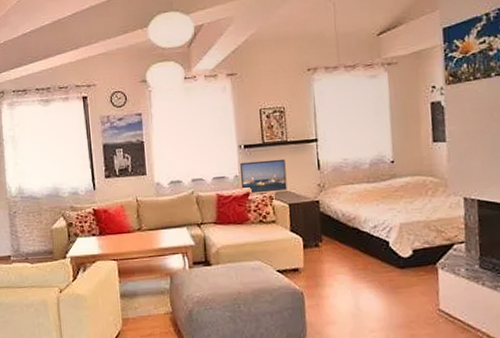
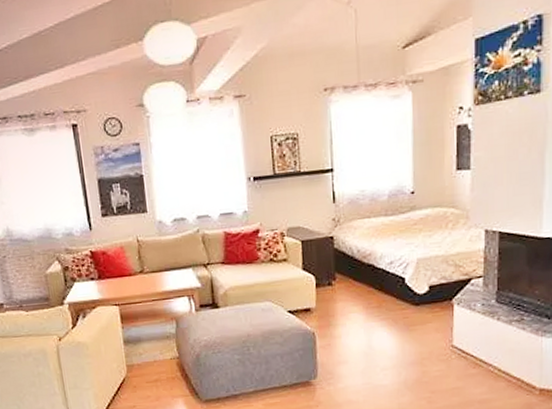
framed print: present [240,158,288,194] -> none [249,191,300,231]

